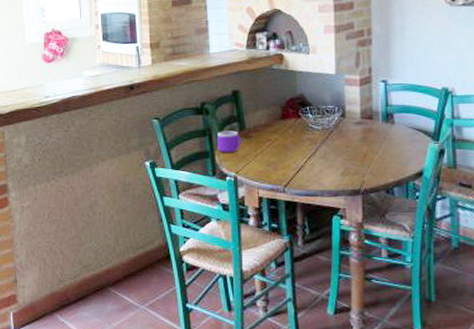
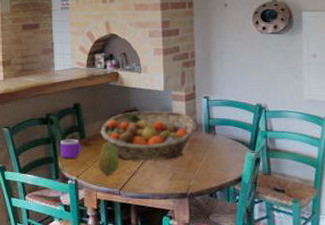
fruit: none [260,134,284,170] -> present [98,142,119,175]
fruit basket: none [262,97,372,154] -> present [100,111,197,161]

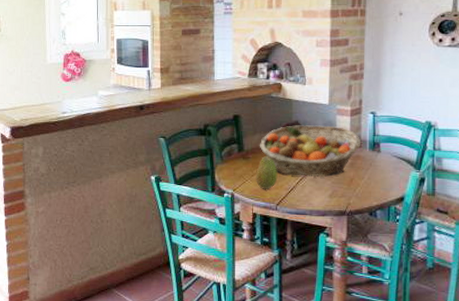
mug: present [60,139,83,159] -> none [218,151,240,172]

